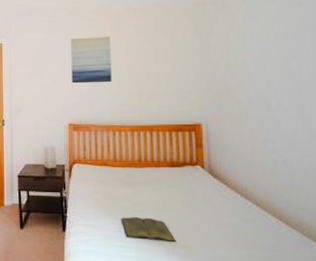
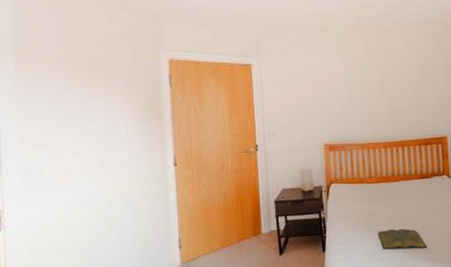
wall art: present [71,37,112,84] -> none [323,55,365,104]

